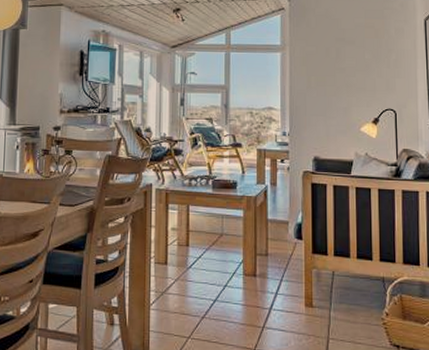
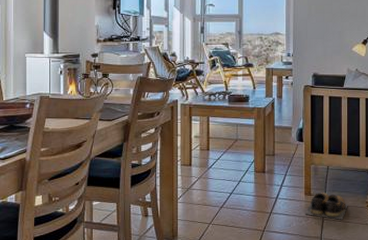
shoes: none [305,304,359,340] -> present [304,193,348,220]

